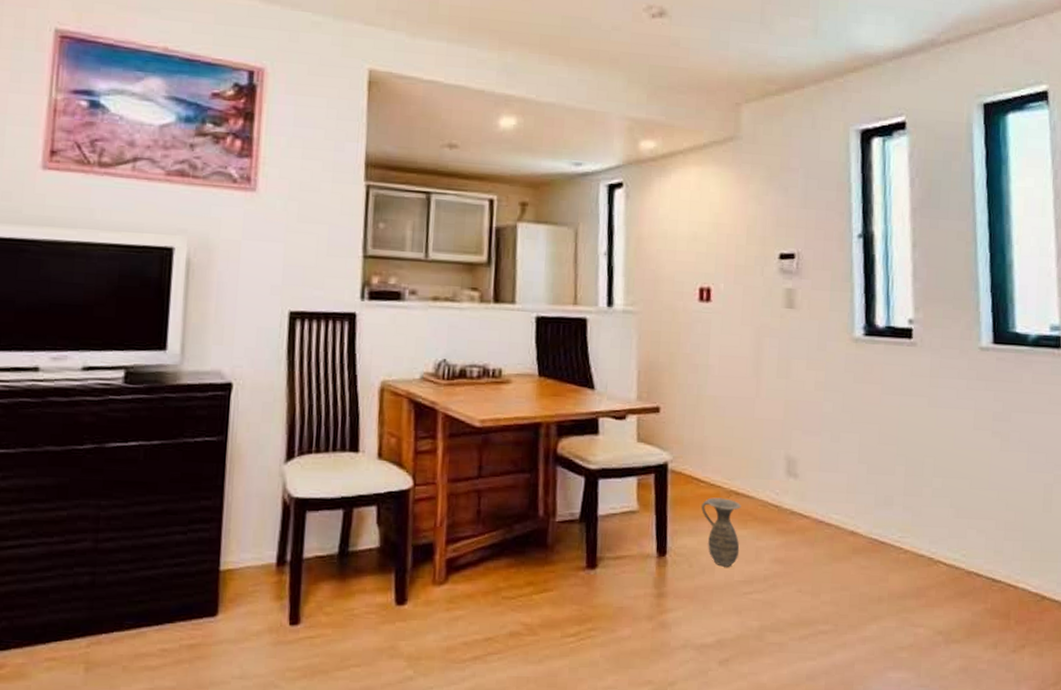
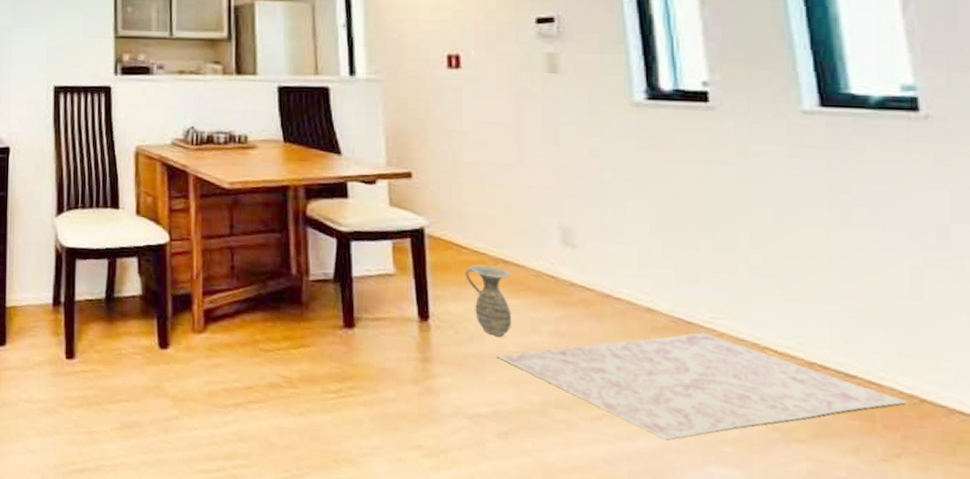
rug: none [724,551,1033,653] -> present [497,332,906,441]

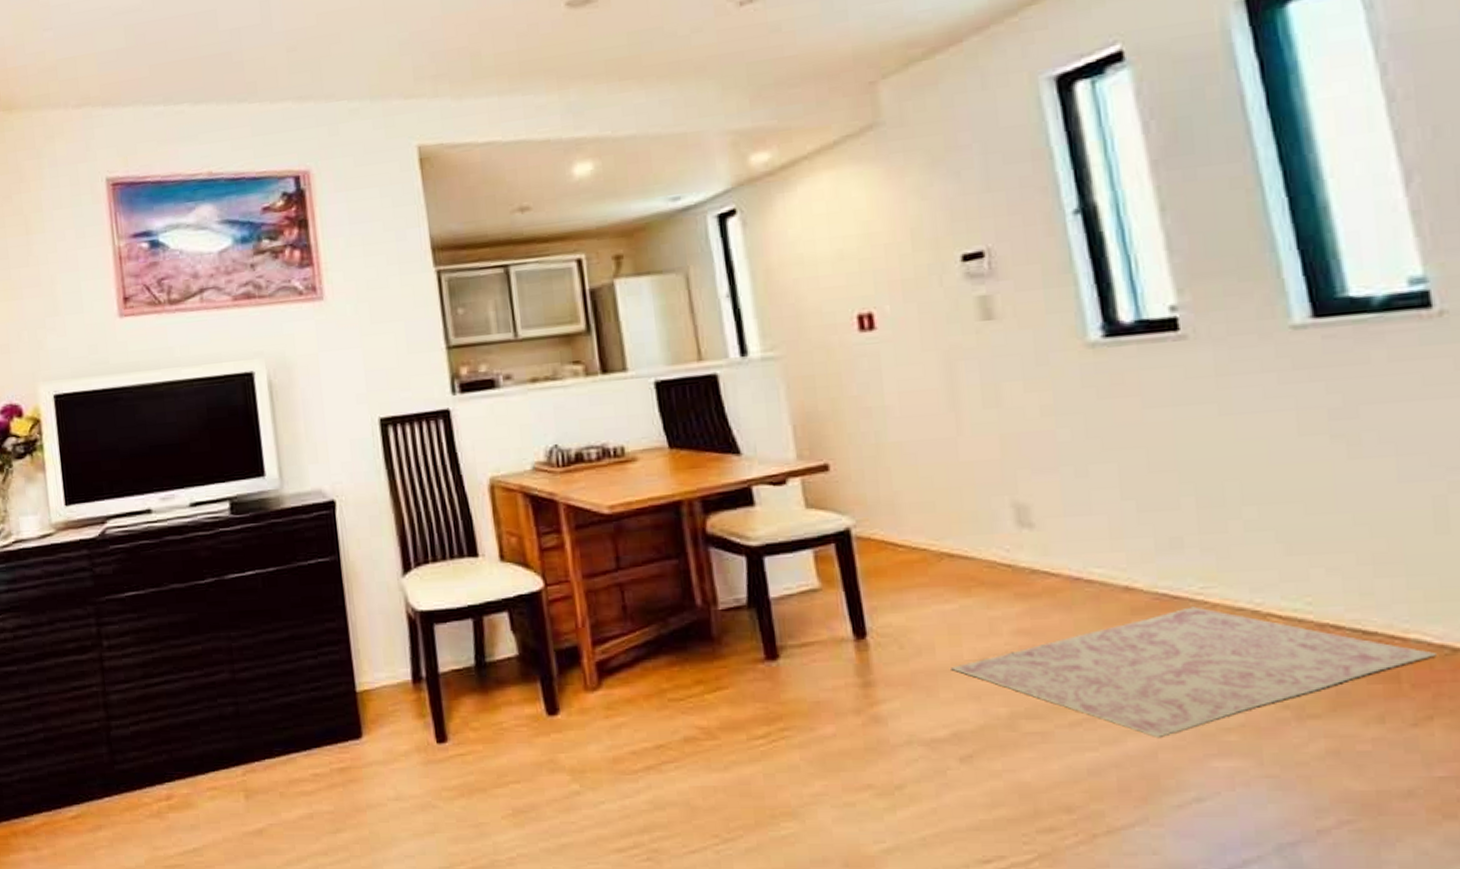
ceramic jug: present [465,264,512,337] -> none [904,562,966,645]

